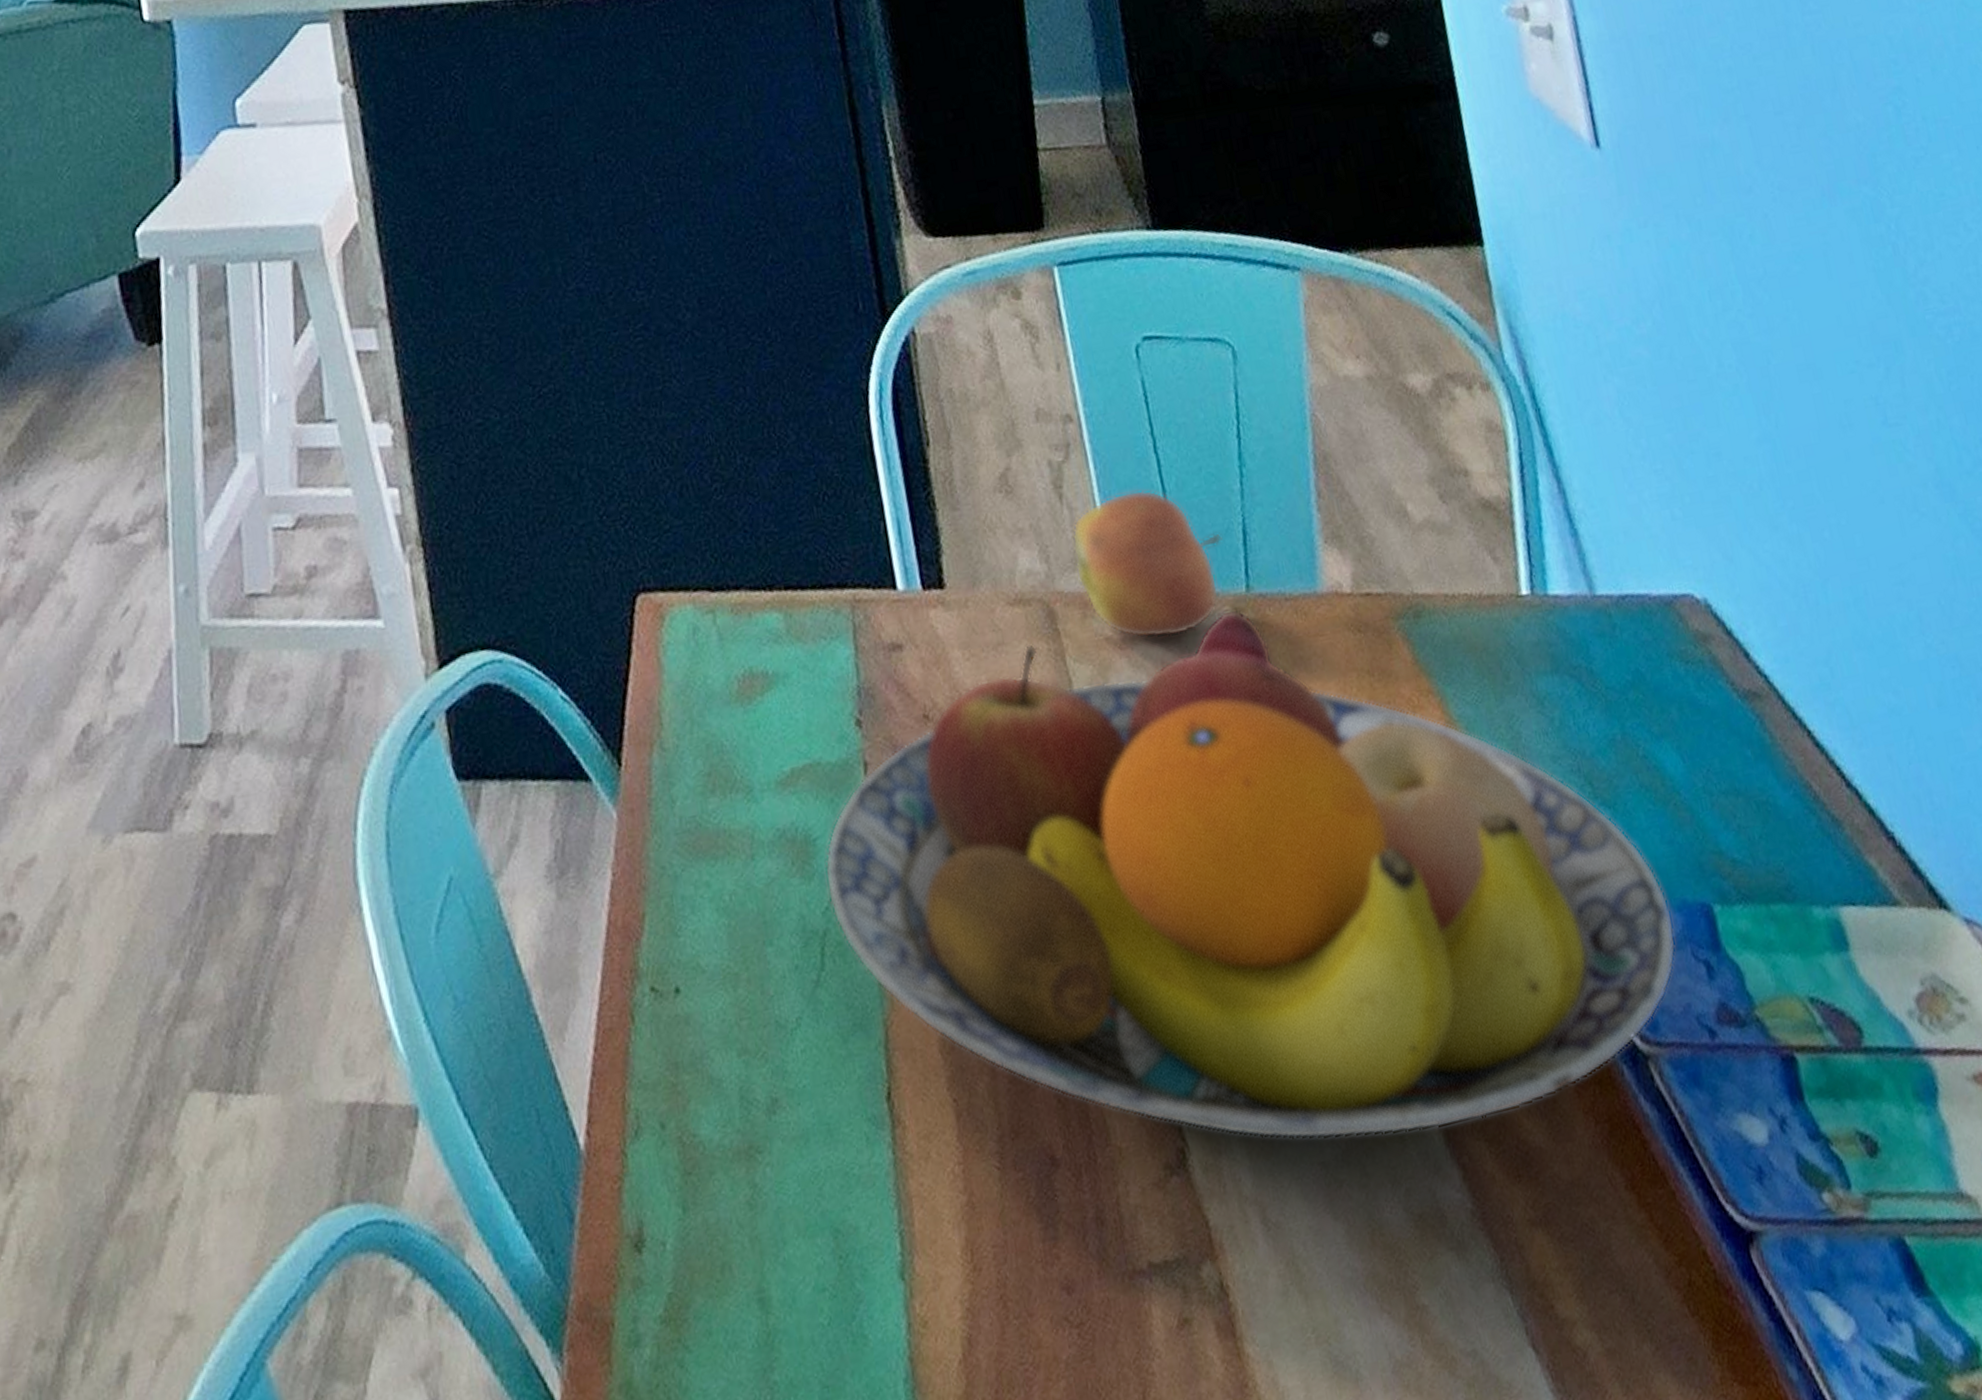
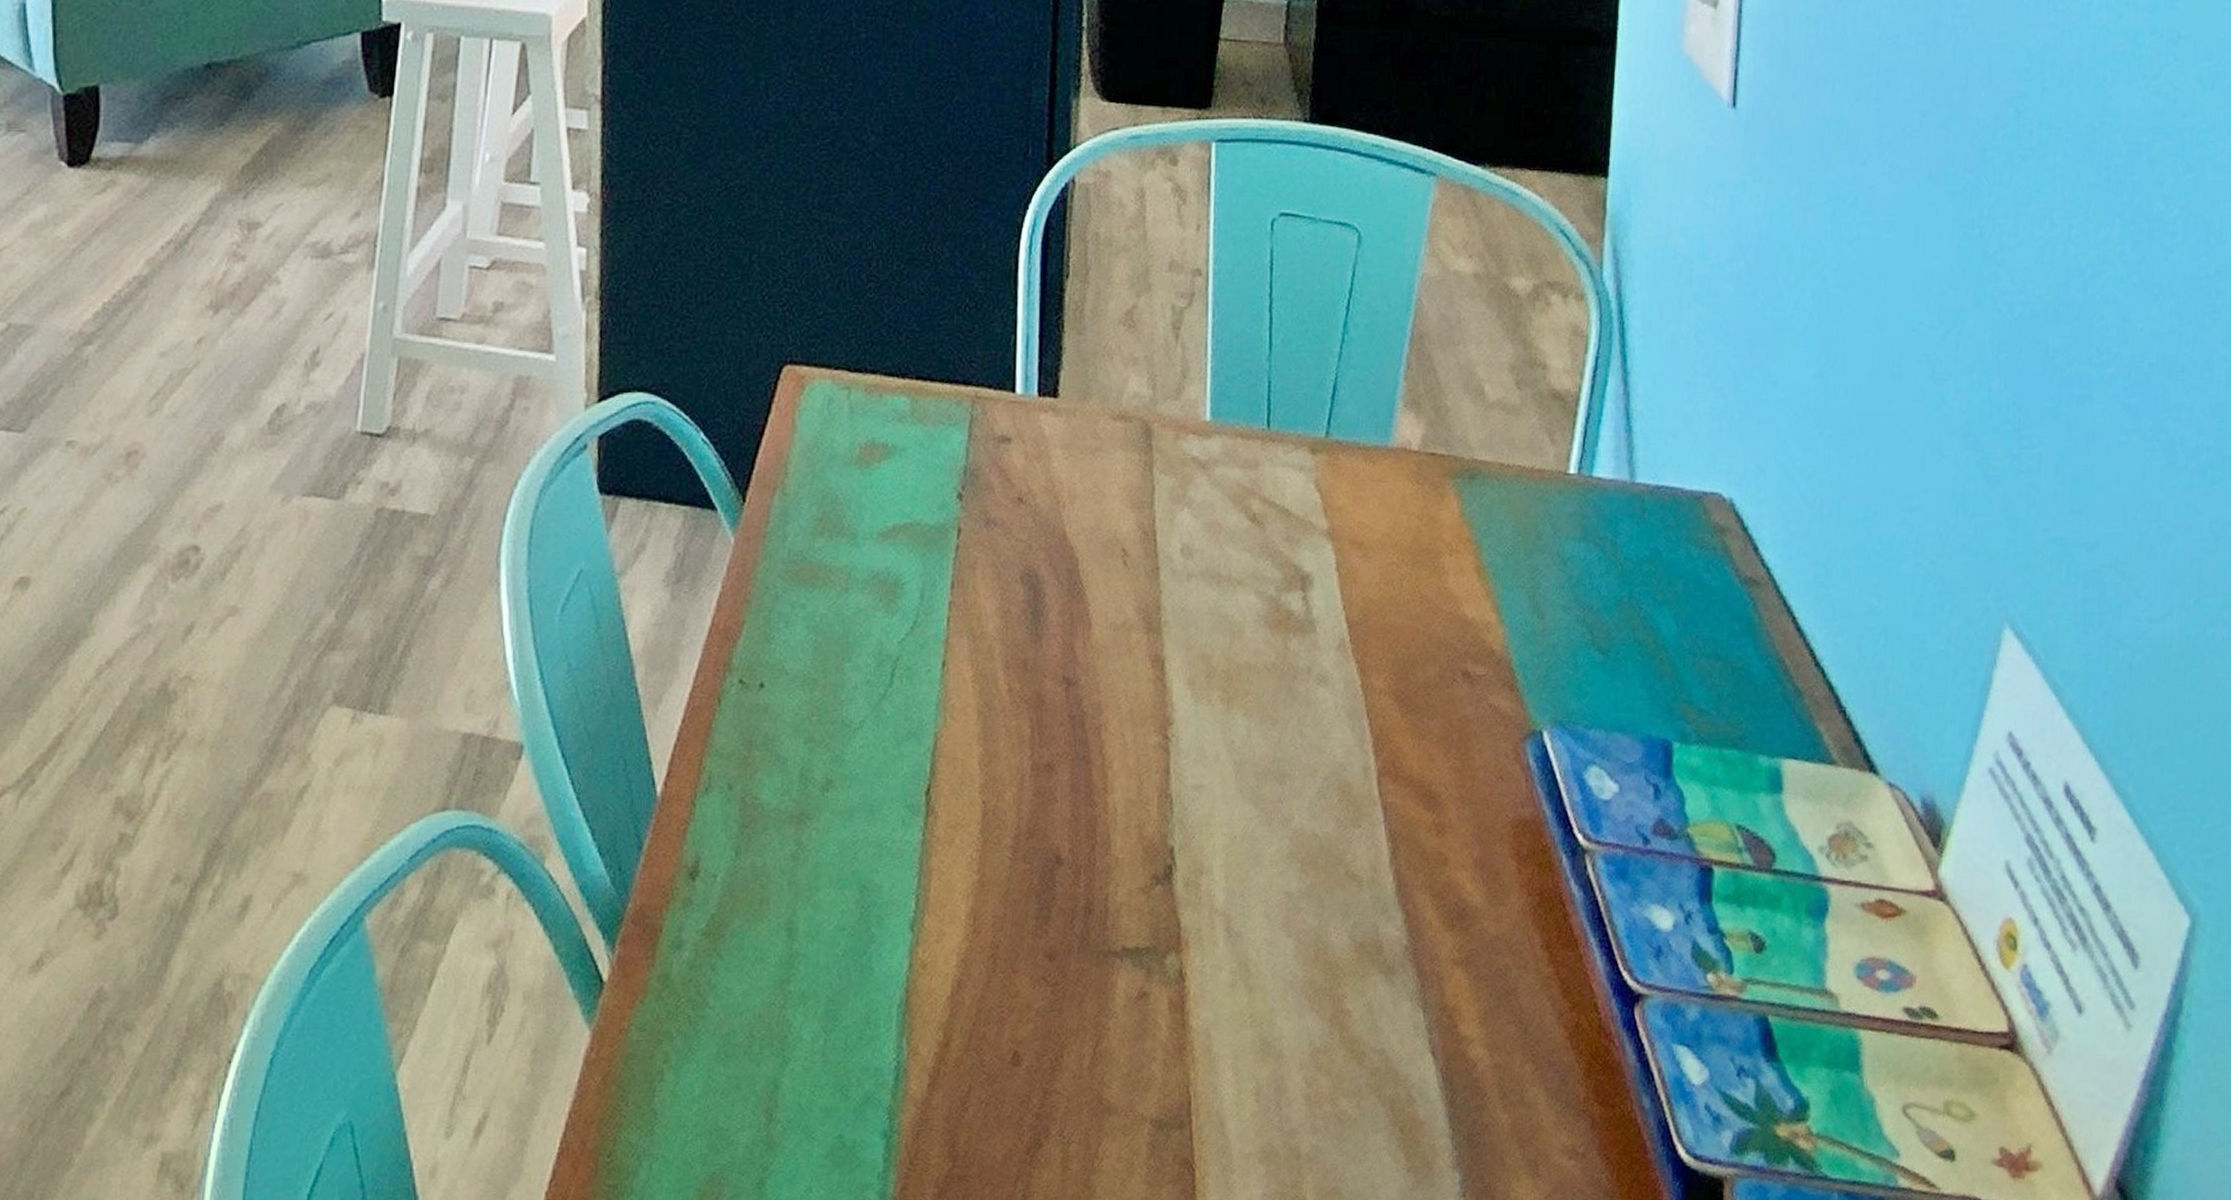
fruit bowl: present [824,608,1677,1140] -> none [906,449,1636,881]
apple: present [1072,489,1222,639] -> none [1177,340,1314,465]

